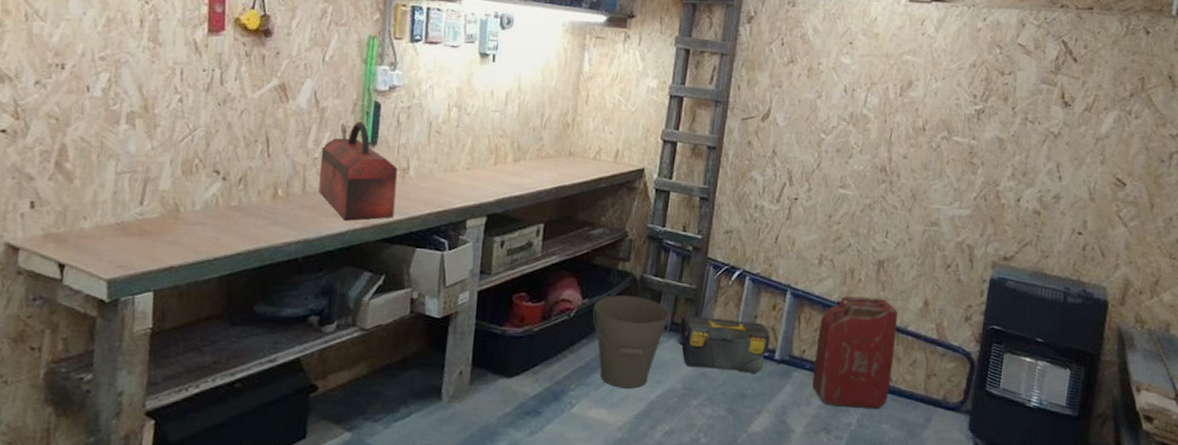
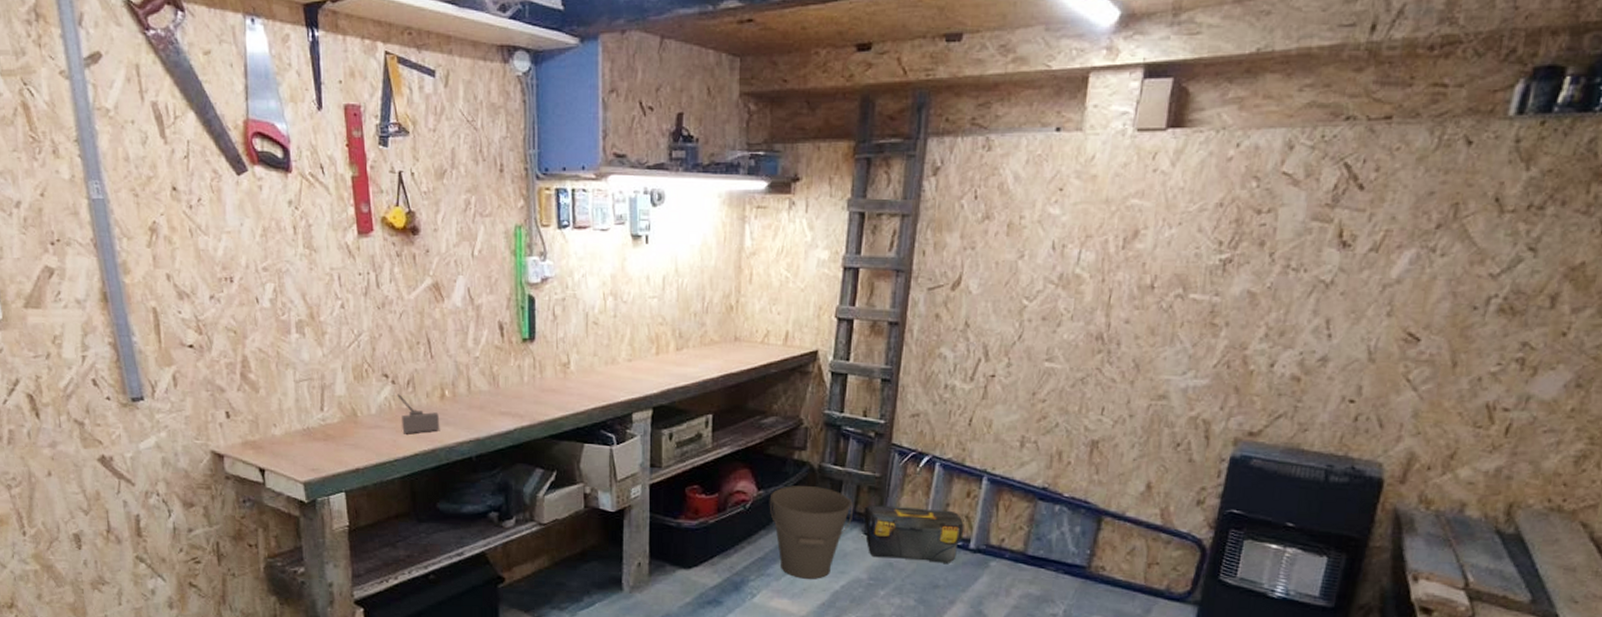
bench vise: none [226,191,268,233] -> present [397,394,440,435]
toolbox: present [318,121,398,221] -> none [482,317,559,419]
jerry can: present [812,296,897,408] -> none [1012,481,1114,599]

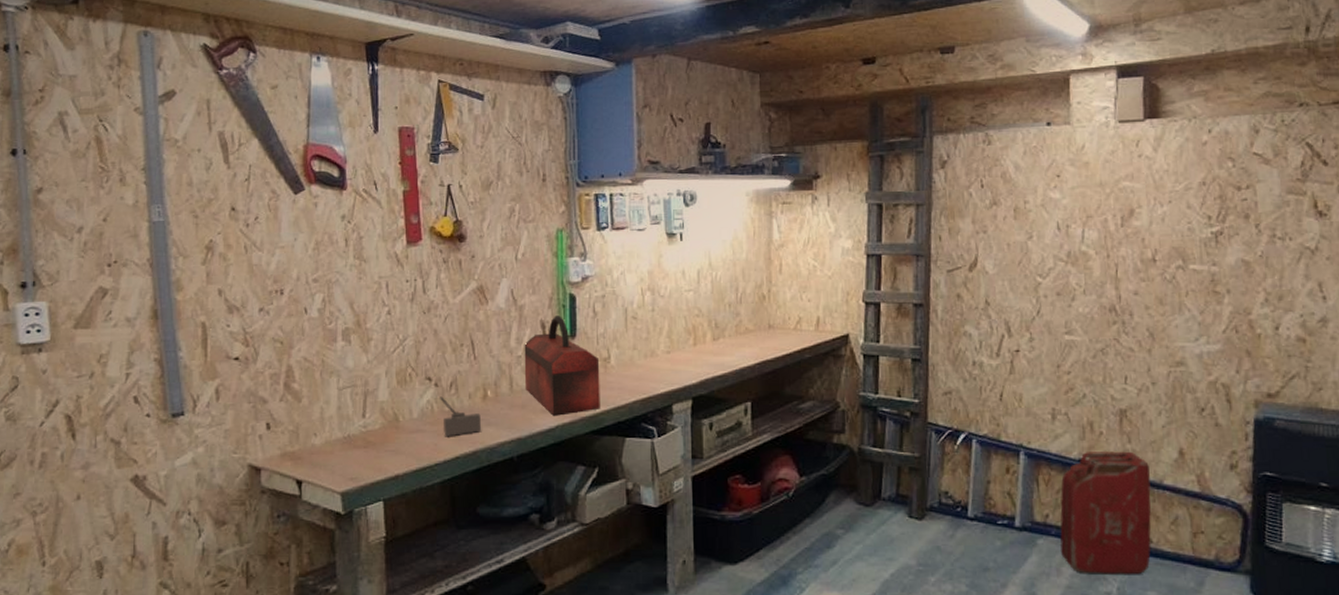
toolbox: none [482,317,559,419] -> present [524,315,600,416]
bucket: present [769,486,853,579] -> none [812,470,896,568]
toolbox: present [863,505,964,563] -> none [906,486,1008,544]
jerry can: none [1012,481,1114,599] -> present [1060,451,1151,574]

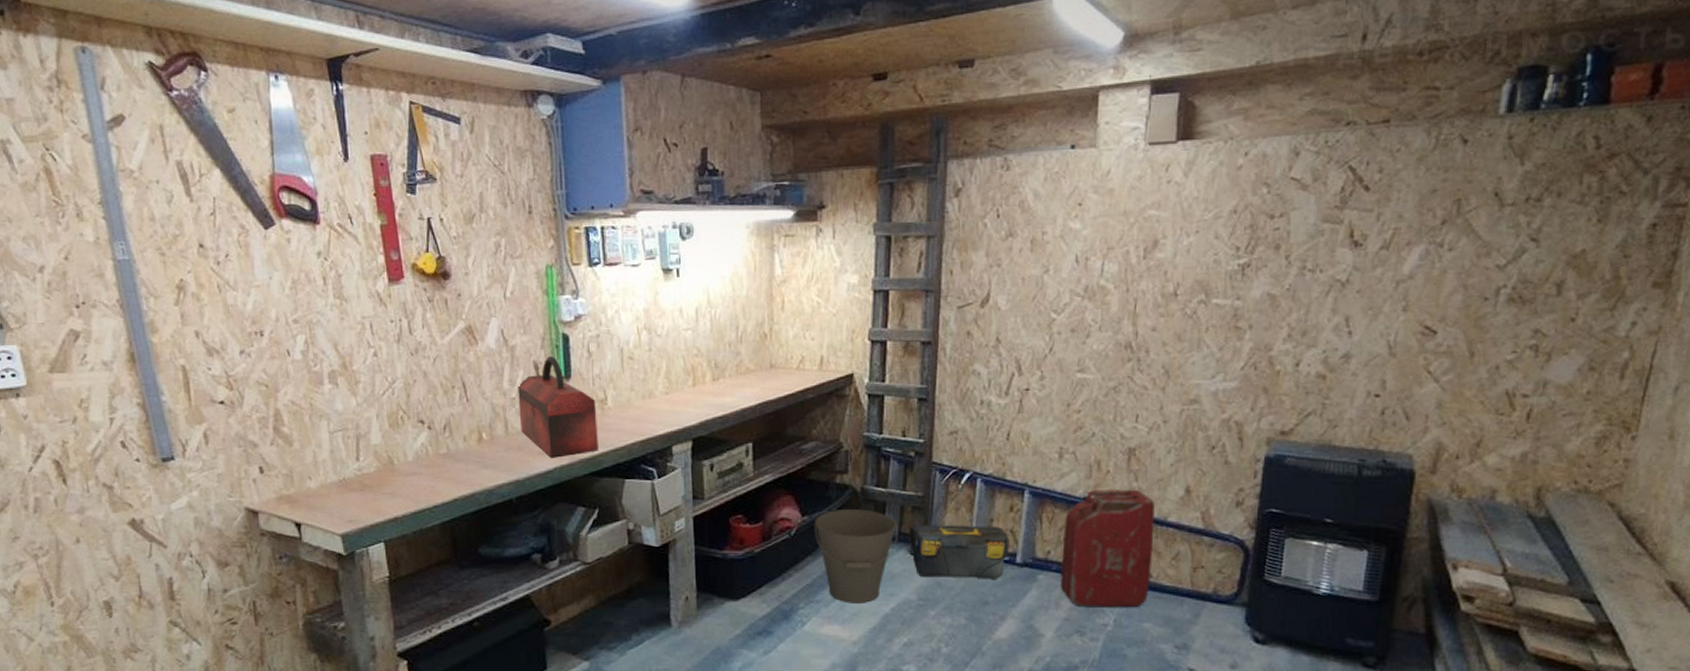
bench vise: present [440,397,482,437] -> none [434,439,479,480]
bucket: none [812,470,896,568] -> present [814,509,898,603]
toolbox: none [906,486,1008,544] -> present [909,524,1009,579]

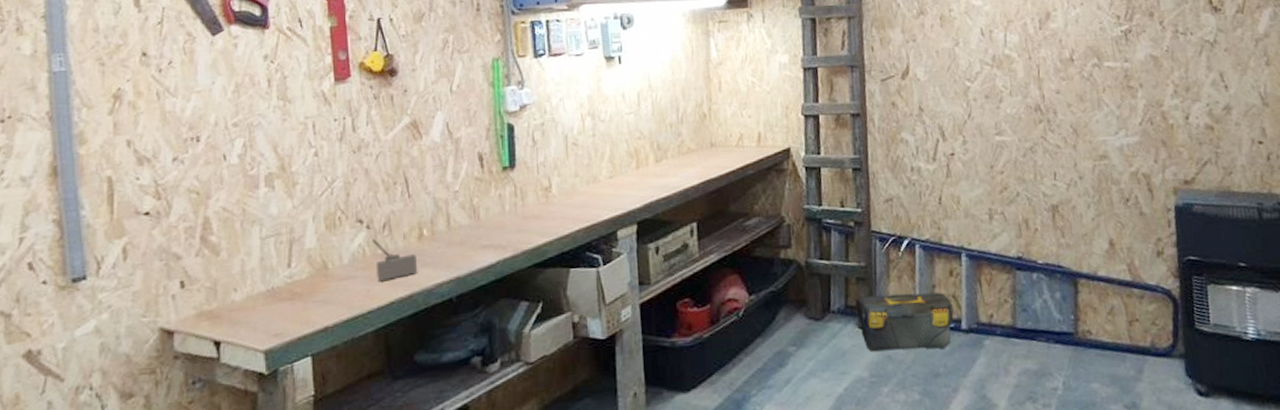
bench vise: none [434,439,479,480] -> present [372,239,418,281]
toolbox: present [517,356,599,458] -> none [461,146,543,251]
bucket: present [814,509,898,603] -> none [761,284,845,386]
jerry can: present [1061,489,1154,607] -> none [1002,245,1091,371]

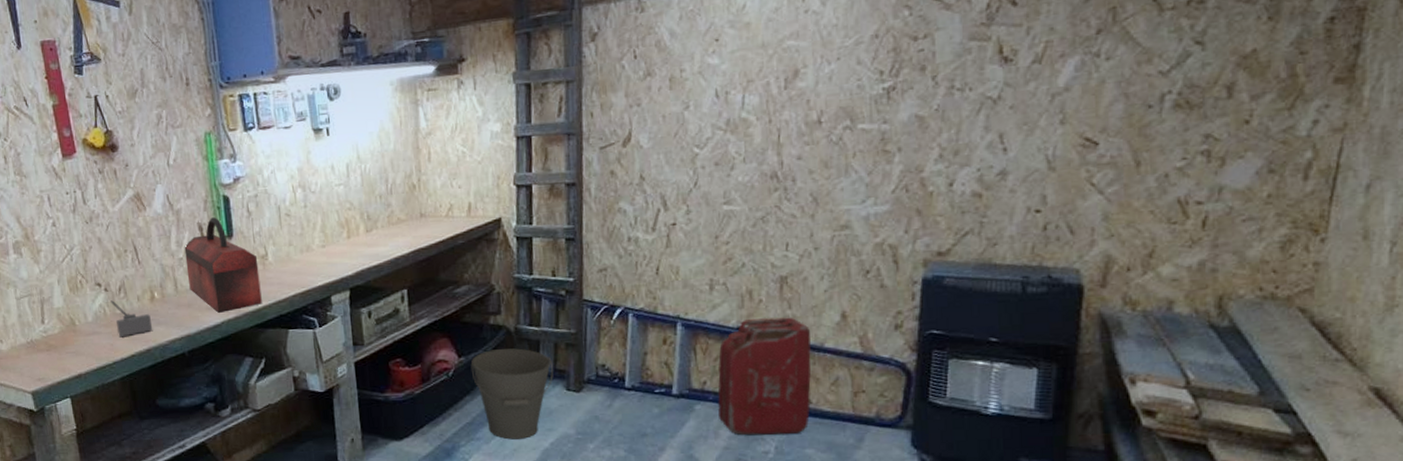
toolbox: none [461,146,543,251] -> present [184,217,262,313]
bucket: none [761,284,845,386] -> present [470,348,554,440]
toolbox: present [855,292,954,352] -> none [564,359,665,412]
jerry can: none [1002,245,1091,371] -> present [718,317,811,436]

